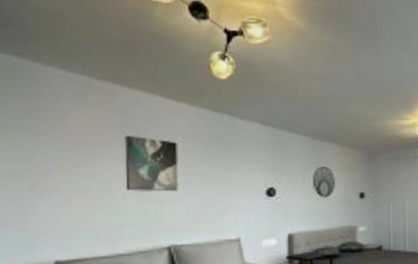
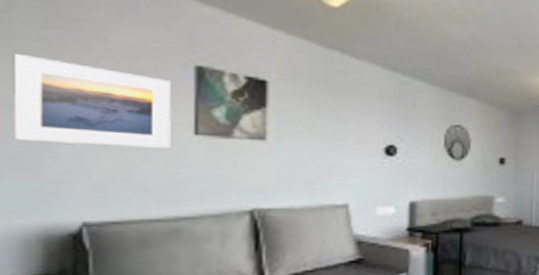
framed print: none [8,139,111,202] -> present [13,54,171,148]

